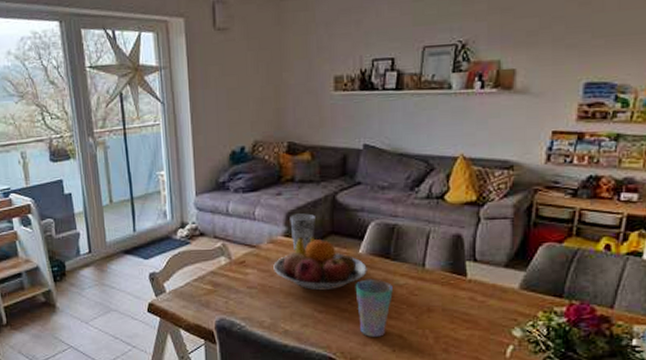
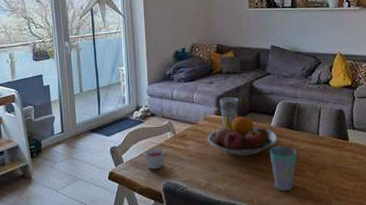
candle: none [192,277,218,302] -> present [145,148,165,169]

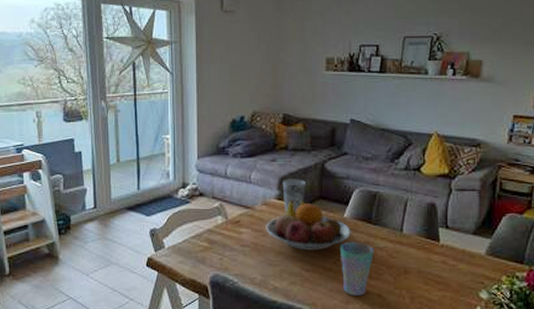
candle: present [145,148,165,169] -> none [190,234,214,259]

